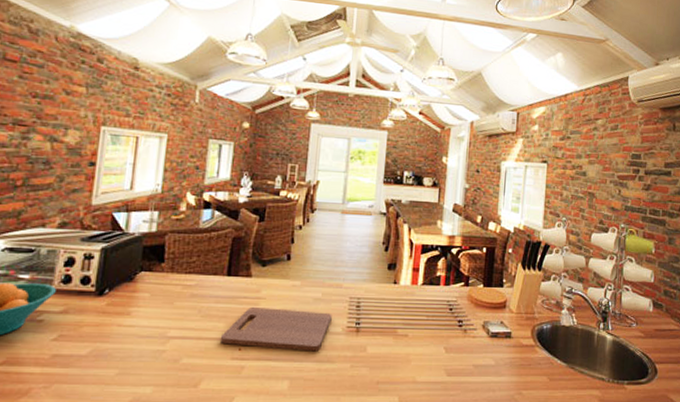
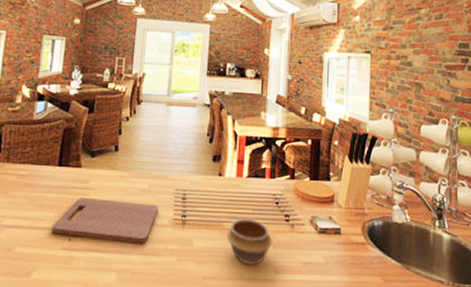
bowl: none [400,324,446,368] -> present [226,218,273,265]

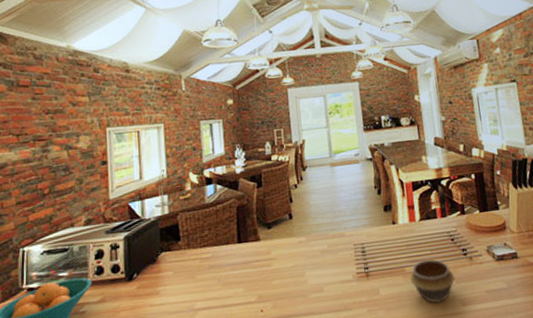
cutting board: present [50,197,159,244] -> none [242,262,341,308]

